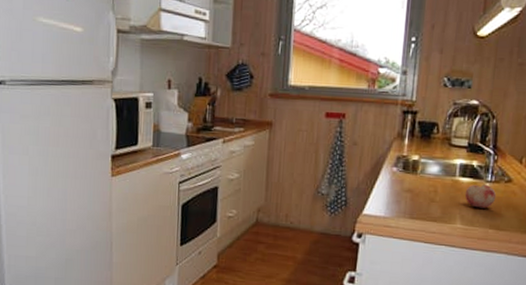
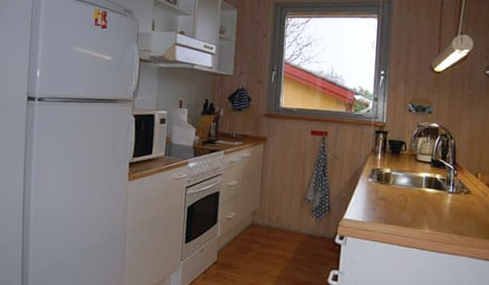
fruit: present [464,184,497,209] -> none [431,194,458,216]

